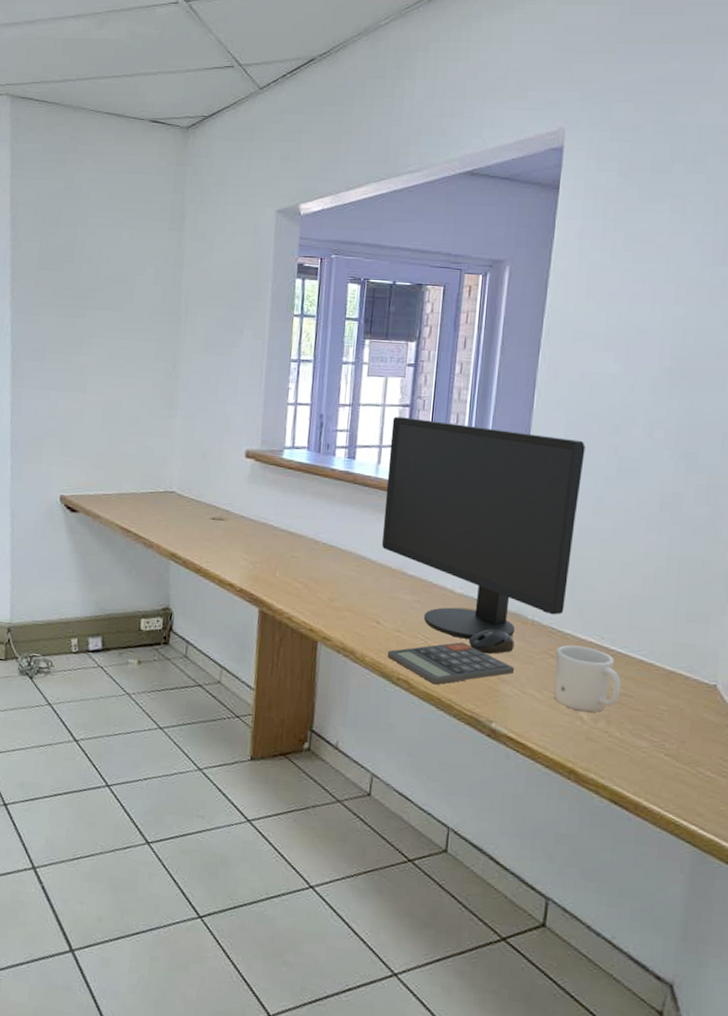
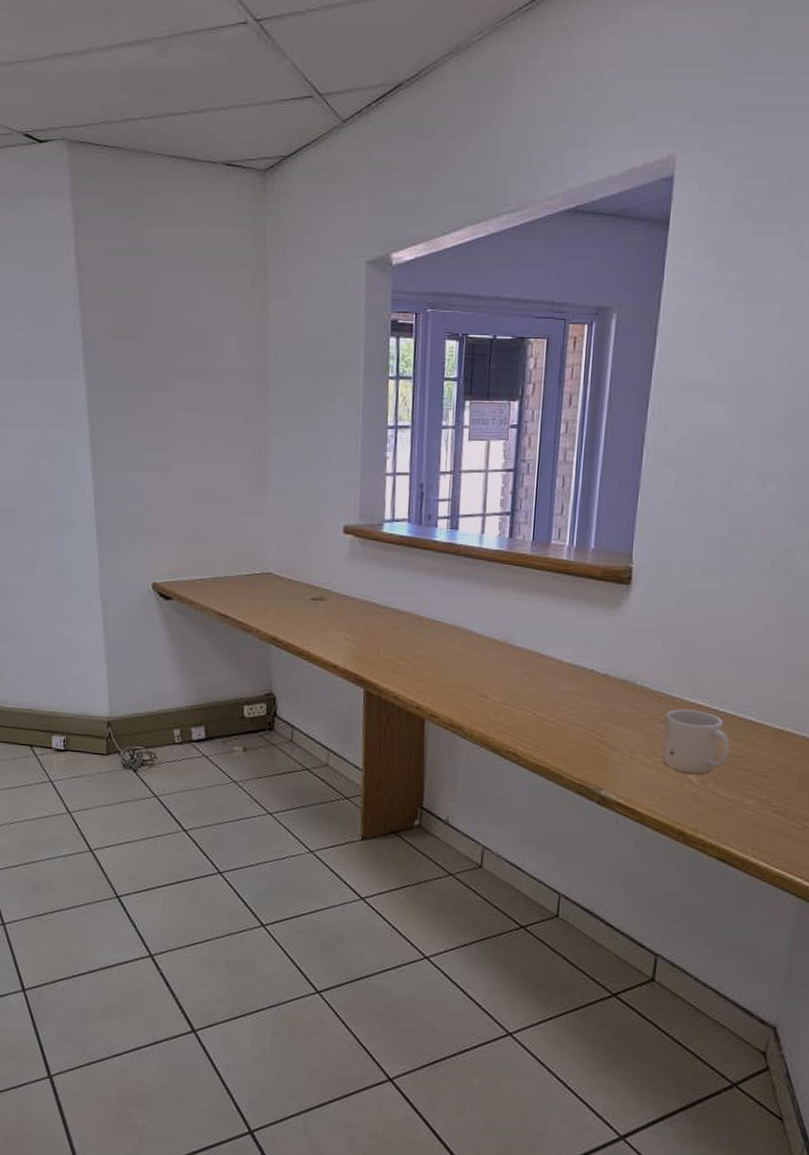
computer monitor: present [381,416,585,639] -> none [487,482,696,709]
calculator: present [387,642,515,685] -> none [495,712,624,756]
computer mouse: present [468,628,515,655] -> none [577,697,624,723]

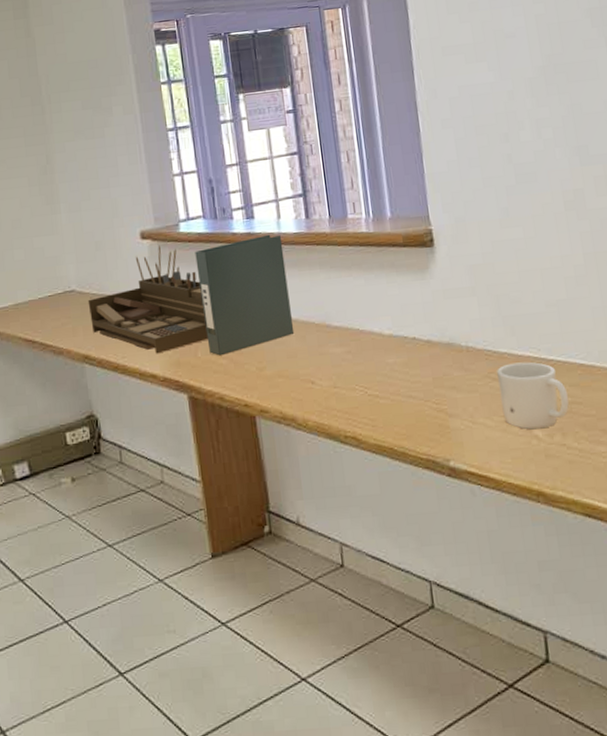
desk organizer: none [282,541,395,647] -> present [87,244,208,354]
binder: none [391,547,482,658] -> present [195,234,295,356]

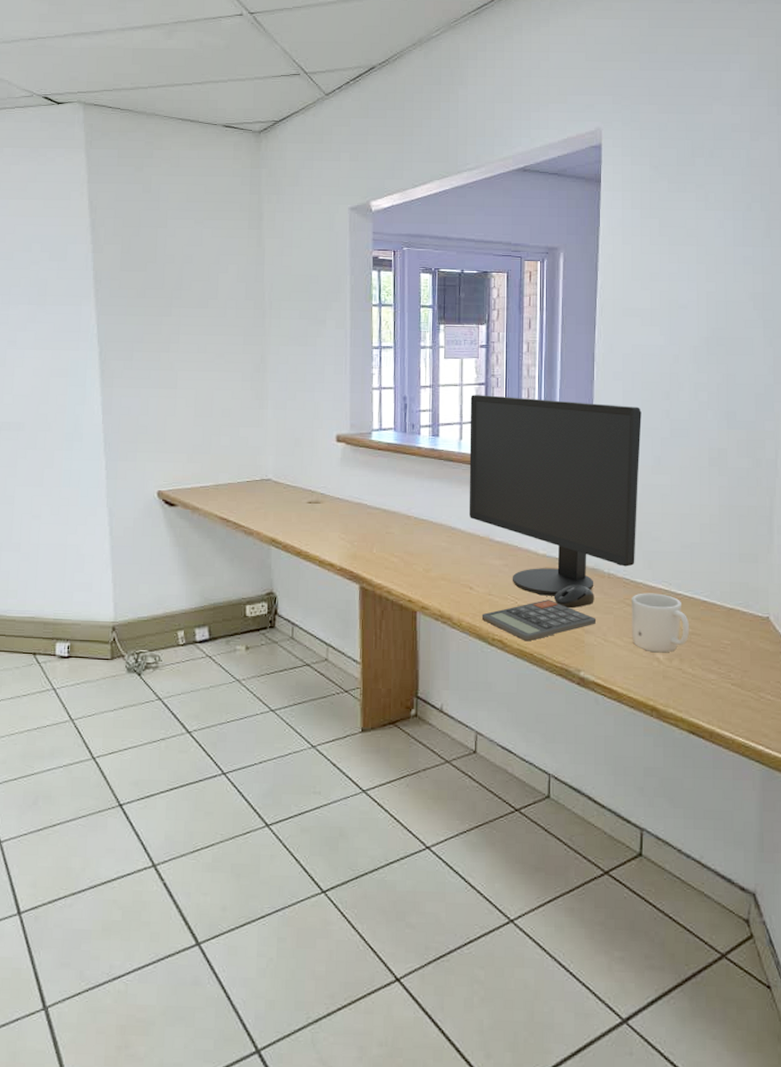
desk organizer: present [87,244,208,354] -> none [281,448,385,546]
binder: present [195,234,295,356] -> none [382,452,461,554]
computer monitor: none [283,155,496,381] -> present [468,395,642,596]
calculator: none [329,384,461,435] -> present [481,599,597,642]
computer mouse: none [407,363,455,392] -> present [553,584,594,609]

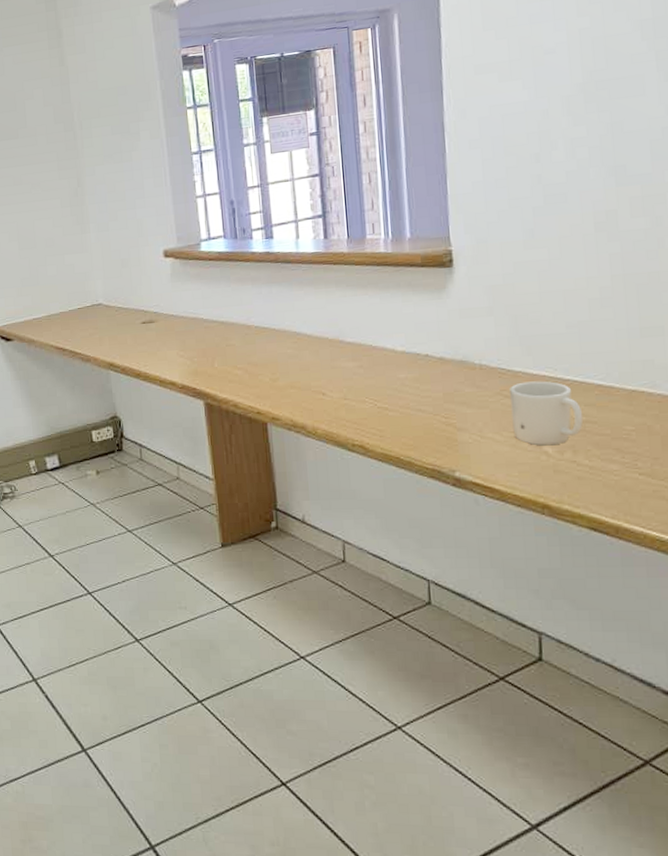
computer monitor: present [468,395,642,596] -> none [304,175,511,395]
calculator: present [481,599,597,642] -> none [338,398,470,445]
computer mouse: present [553,584,594,609] -> none [417,380,466,406]

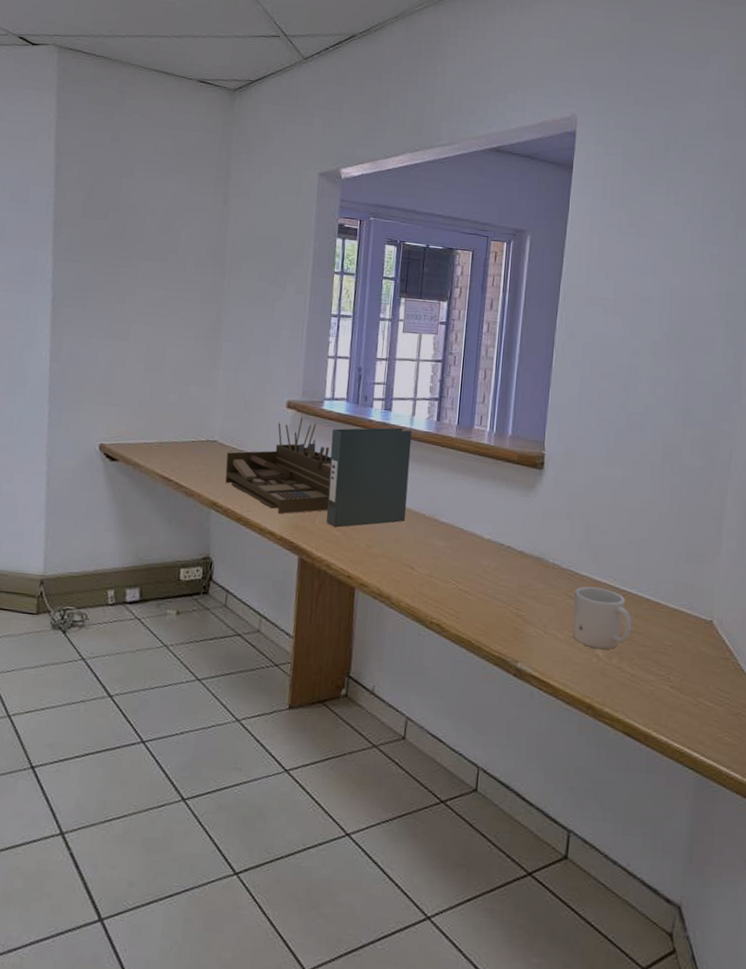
desk organizer: none [113,262,225,364] -> present [225,416,332,514]
binder: none [215,253,308,367] -> present [326,427,412,528]

